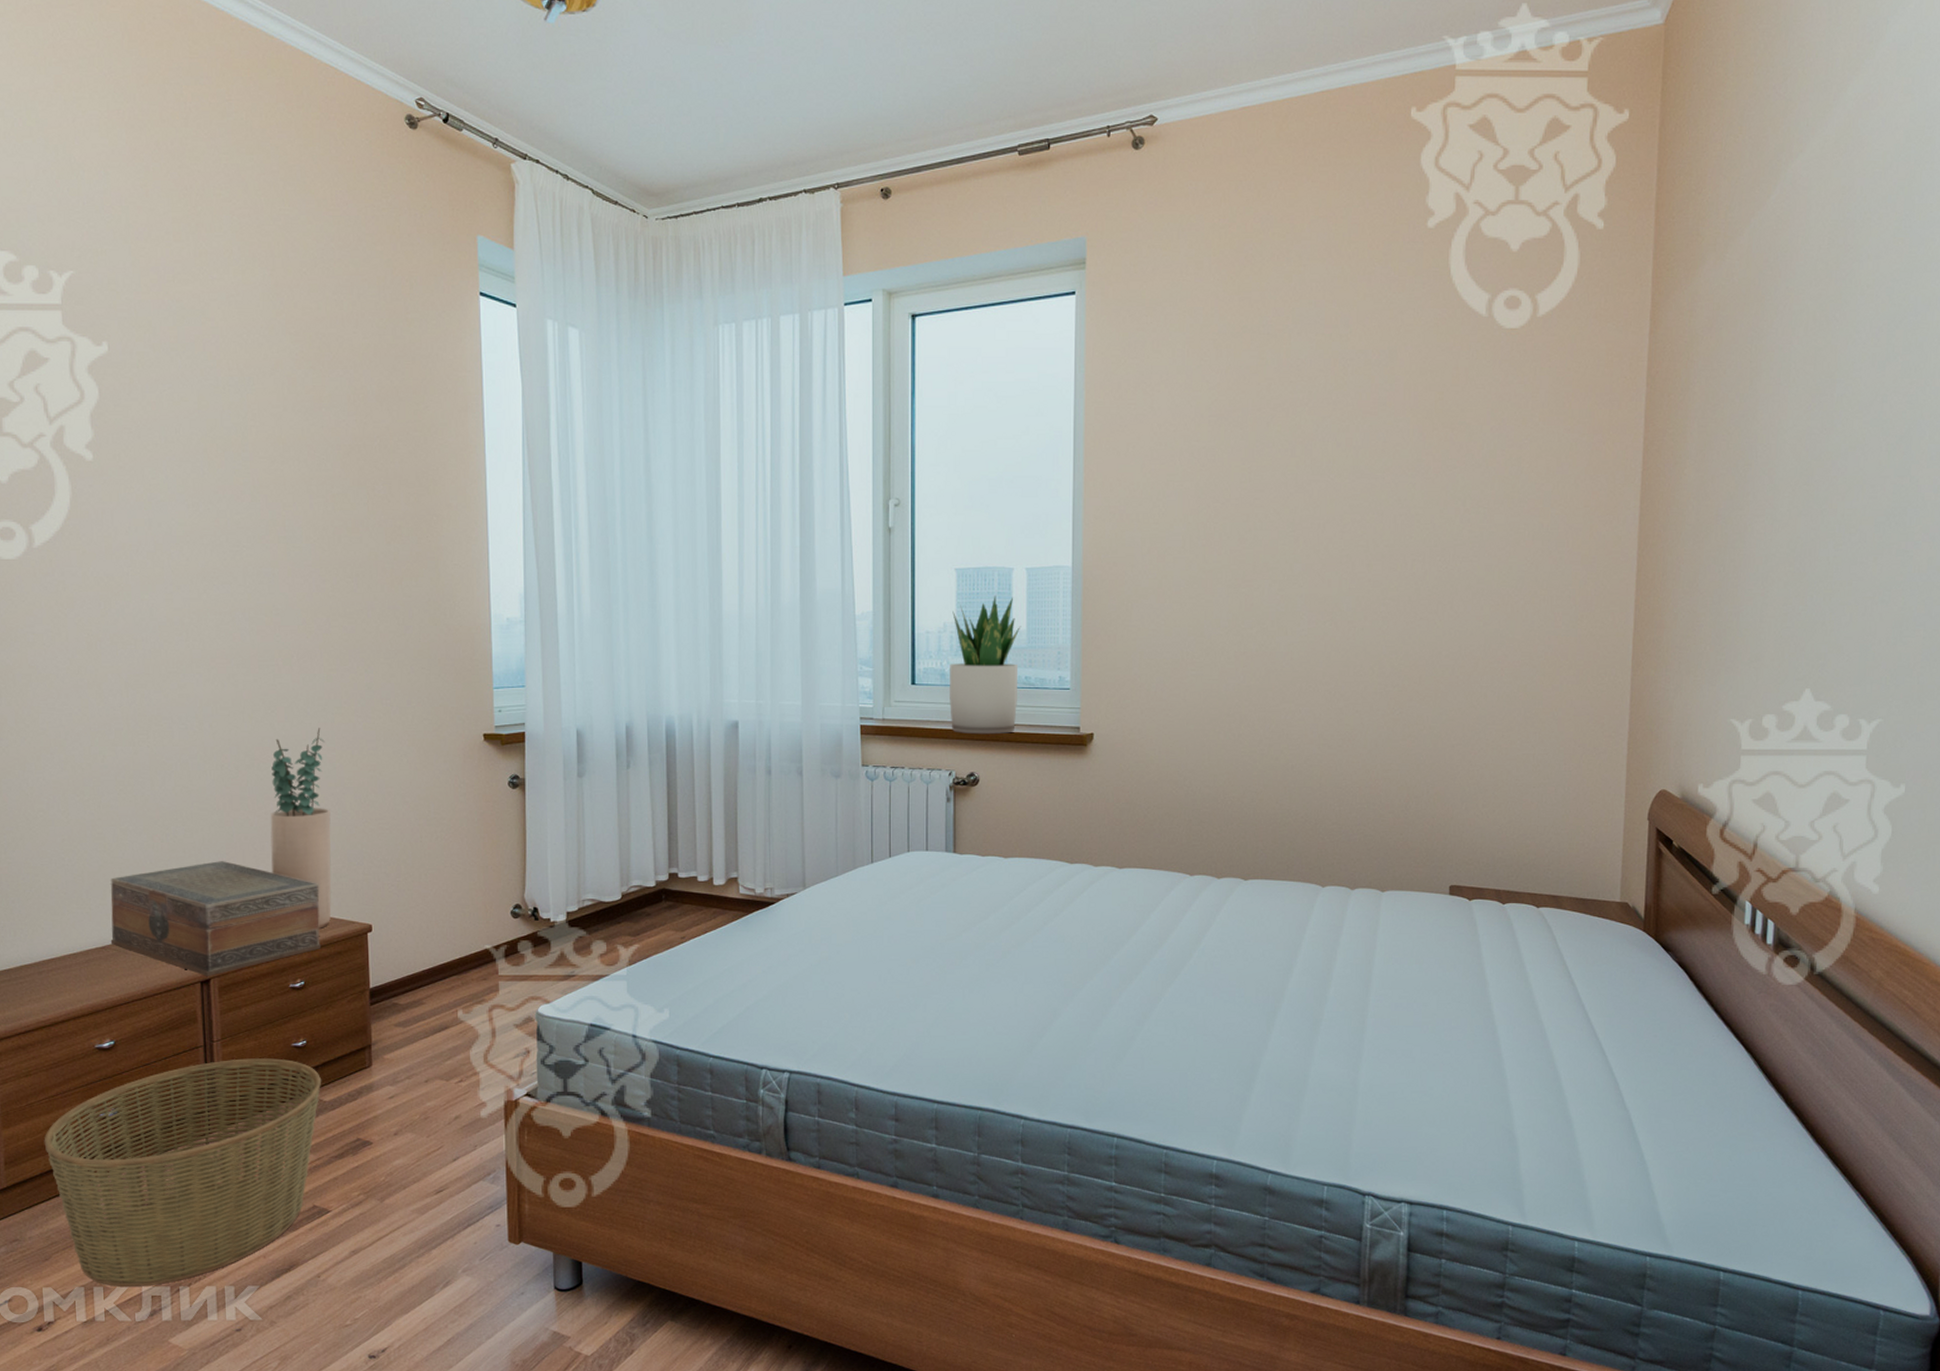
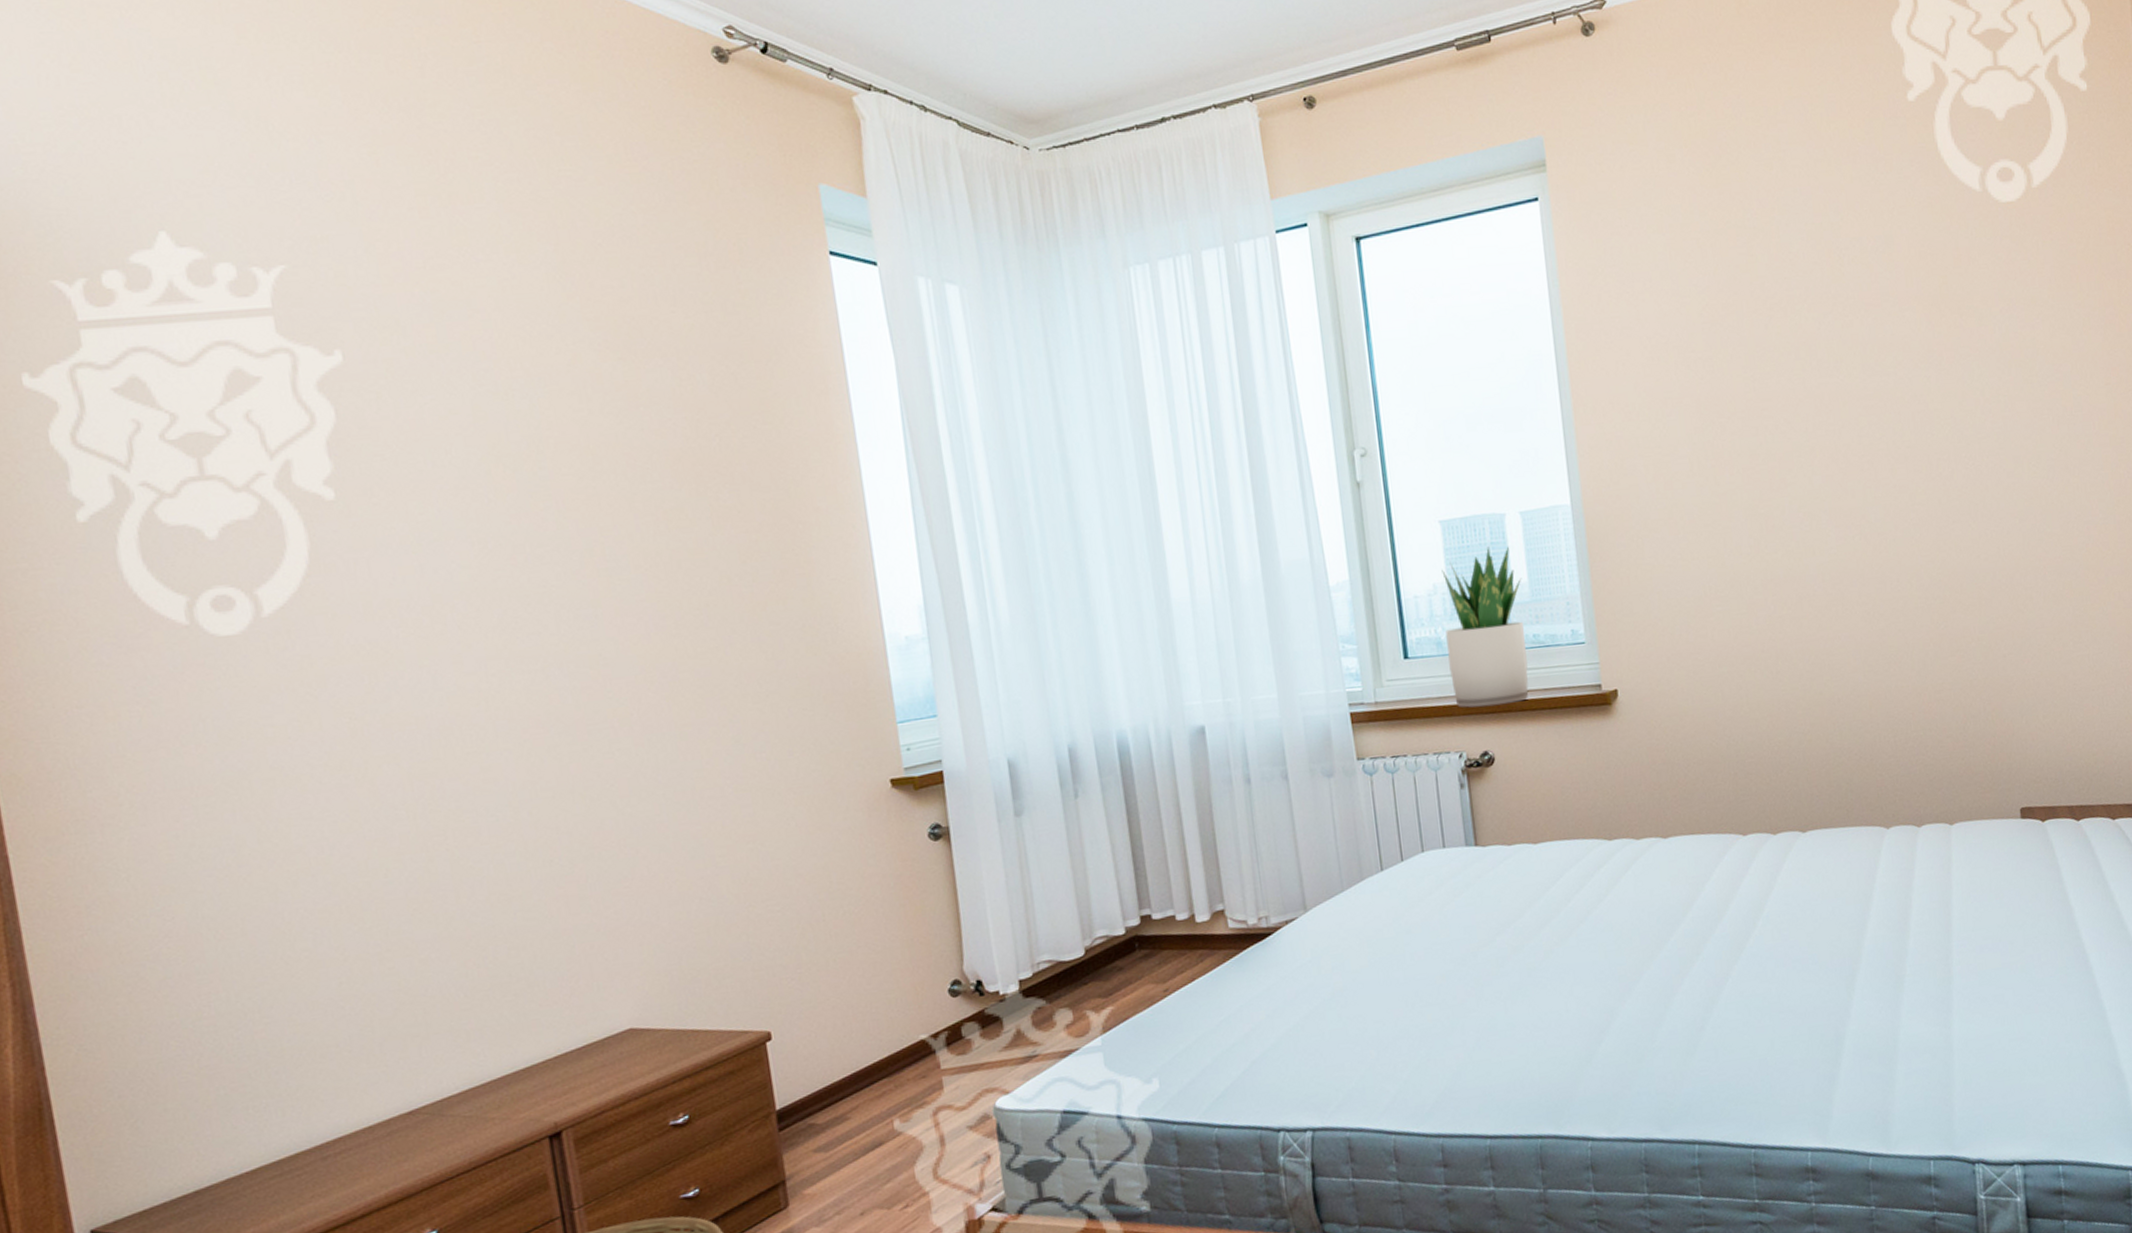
decorative box: present [110,861,322,976] -> none [412,979,708,1129]
vase: present [270,728,332,928] -> none [617,798,716,1046]

